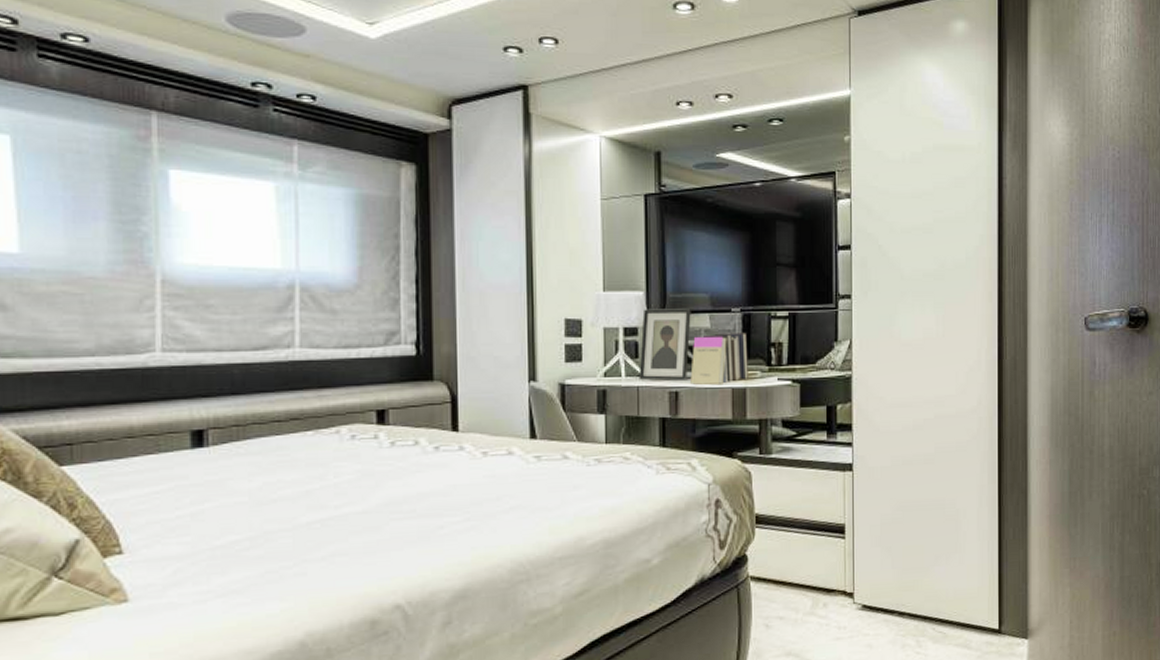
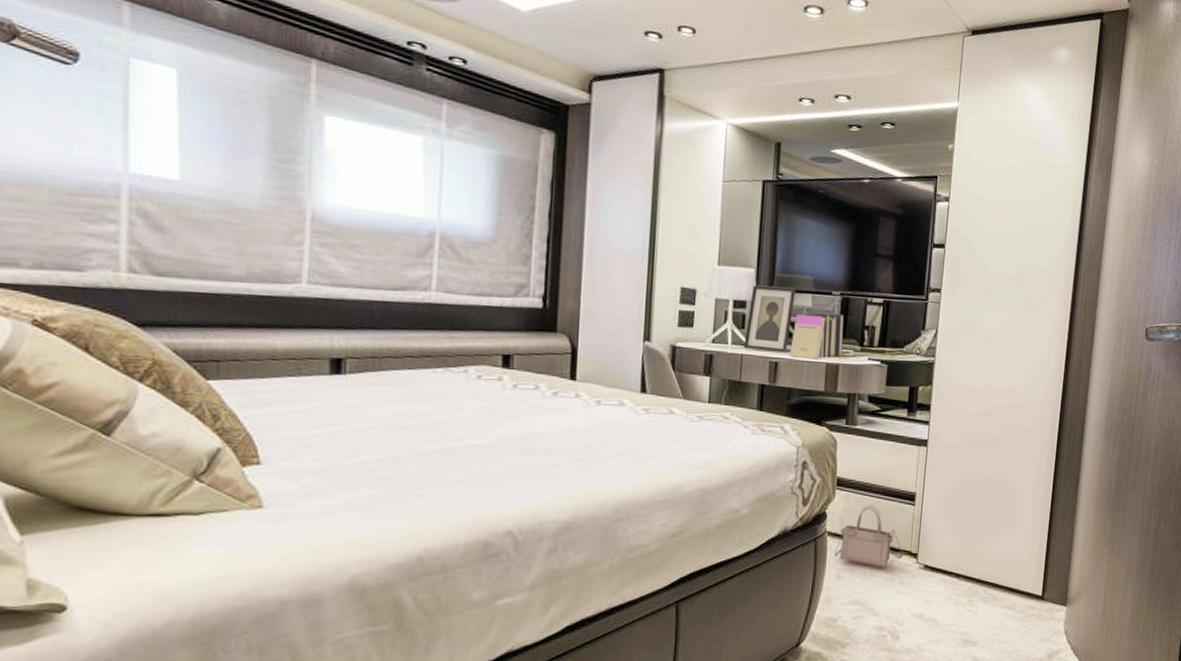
handbag: none [759,542,836,612] -> present [834,505,903,567]

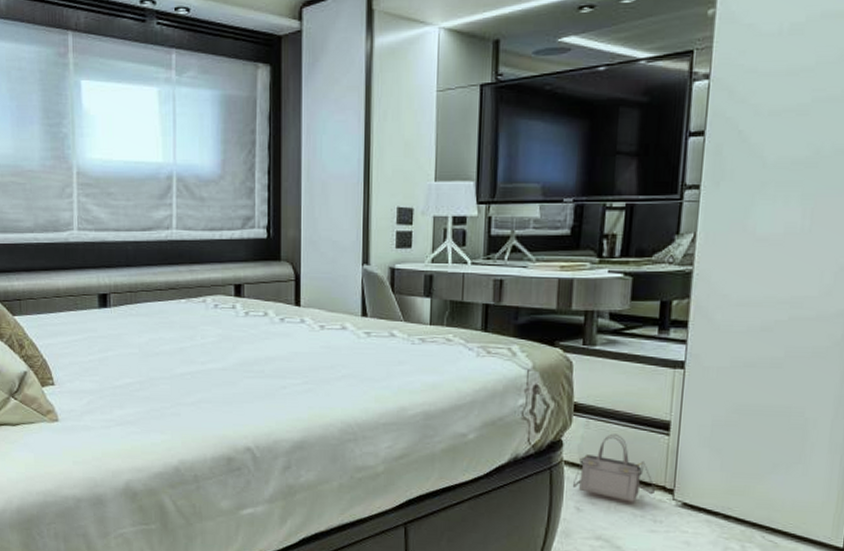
picture frame: present [743,285,796,353] -> none [465,199,521,269]
books: present [790,312,844,360] -> none [516,223,579,276]

